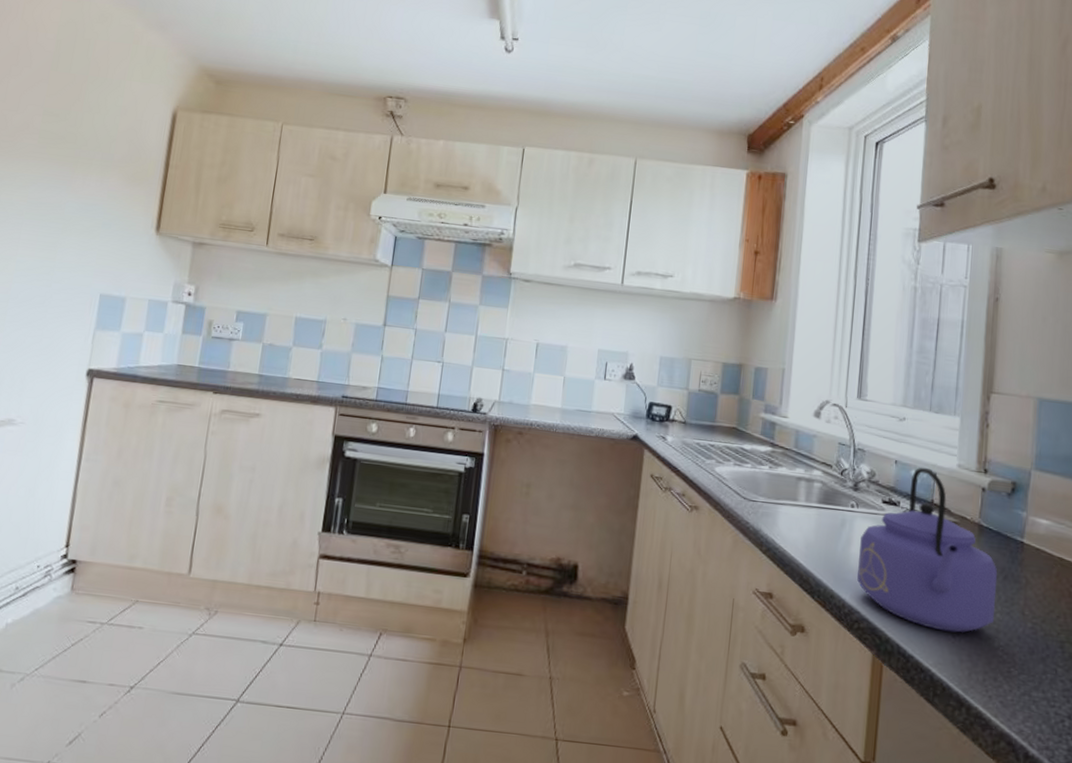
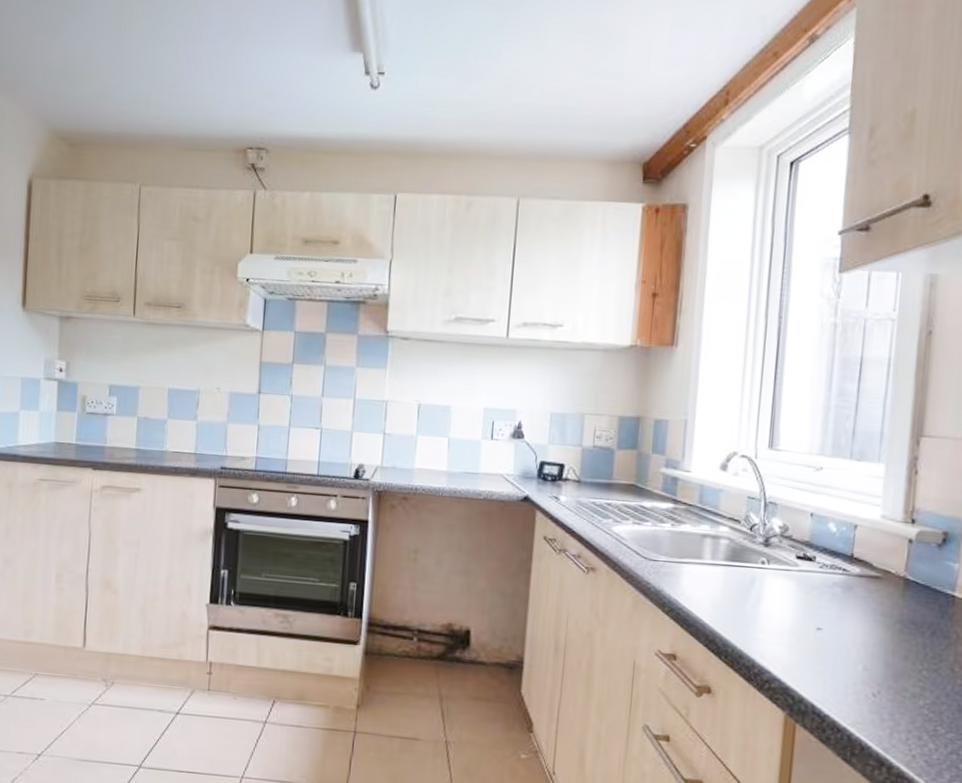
kettle: present [857,467,998,633] -> none [768,519,925,691]

